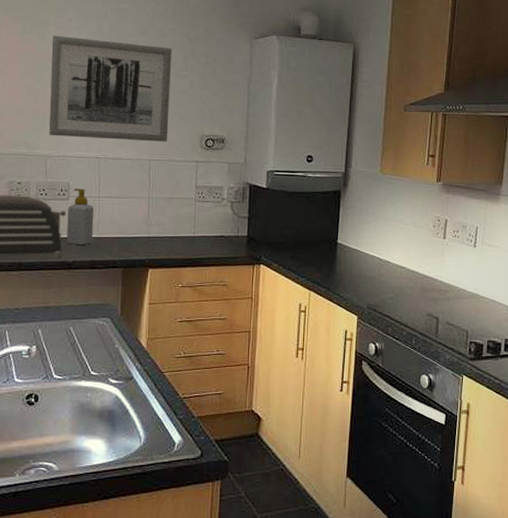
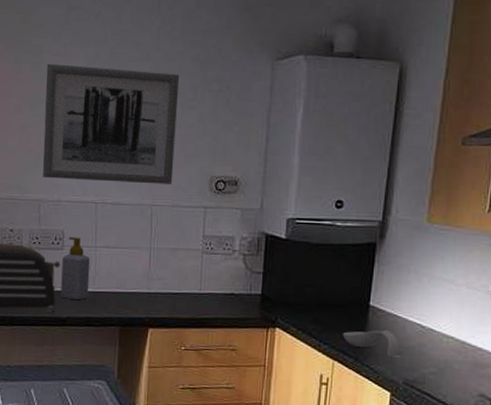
spoon rest: none [316,263,364,286] -> present [342,330,401,357]

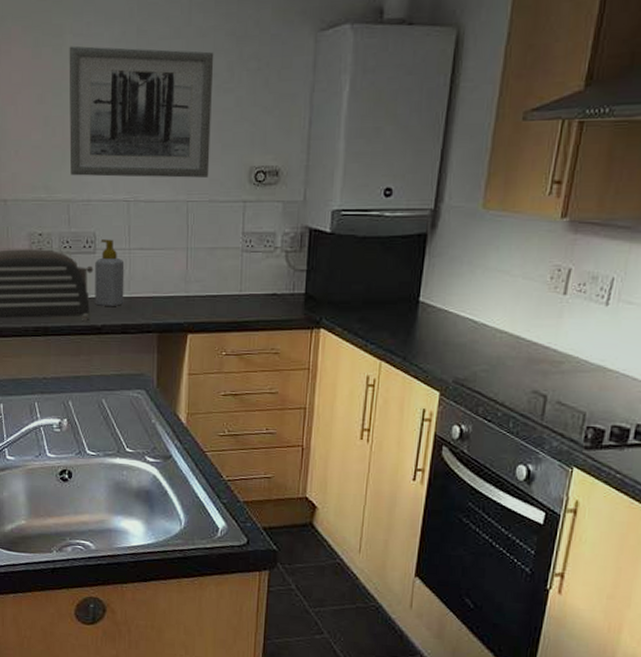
spoon rest: present [342,330,401,357] -> none [390,327,452,355]

